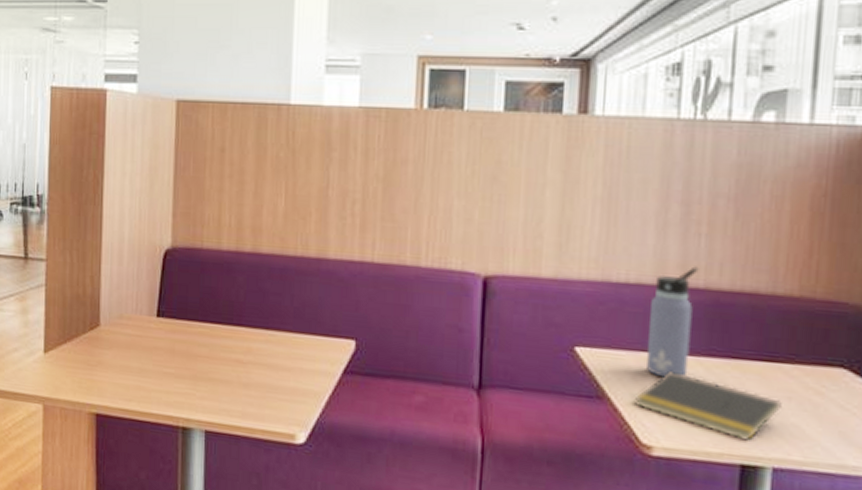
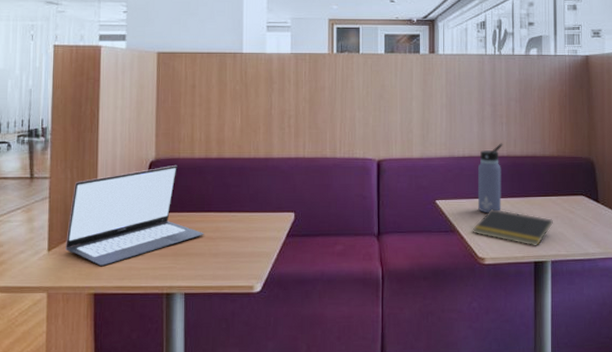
laptop: none [64,257,232,380] -> present [66,166,204,266]

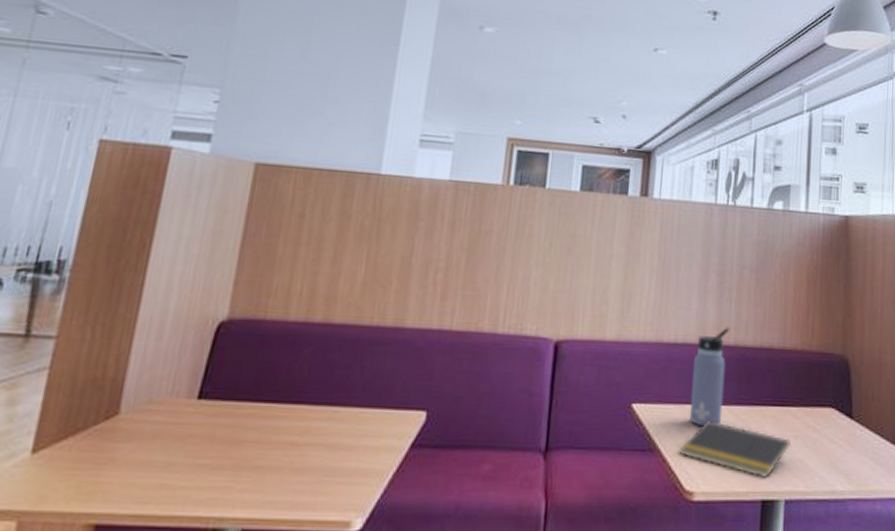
laptop: present [66,166,204,266] -> none [61,330,287,481]

